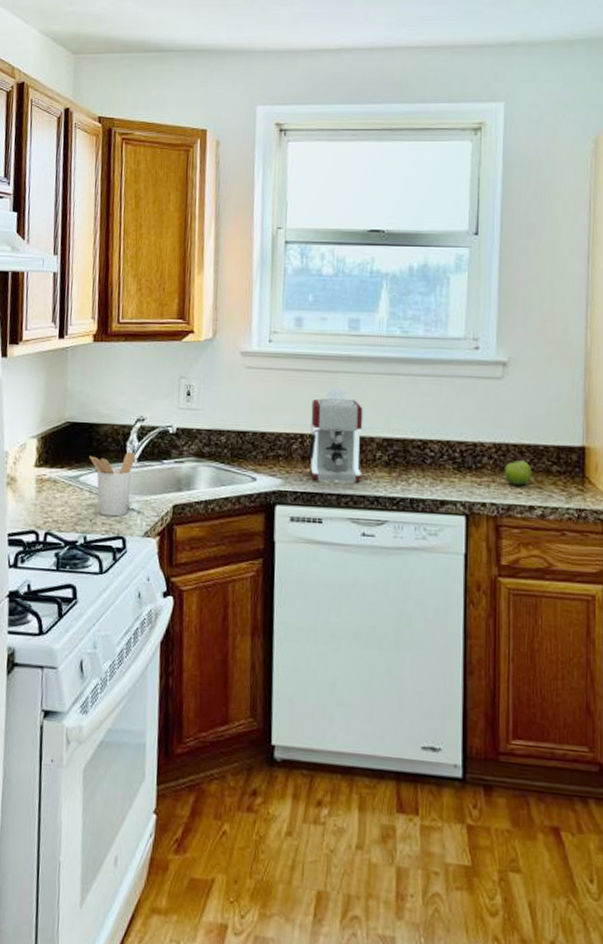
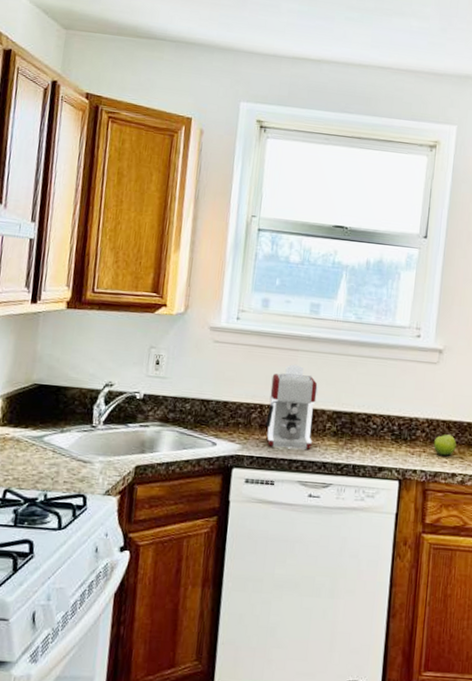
utensil holder: present [89,452,136,517] -> none [55,415,102,476]

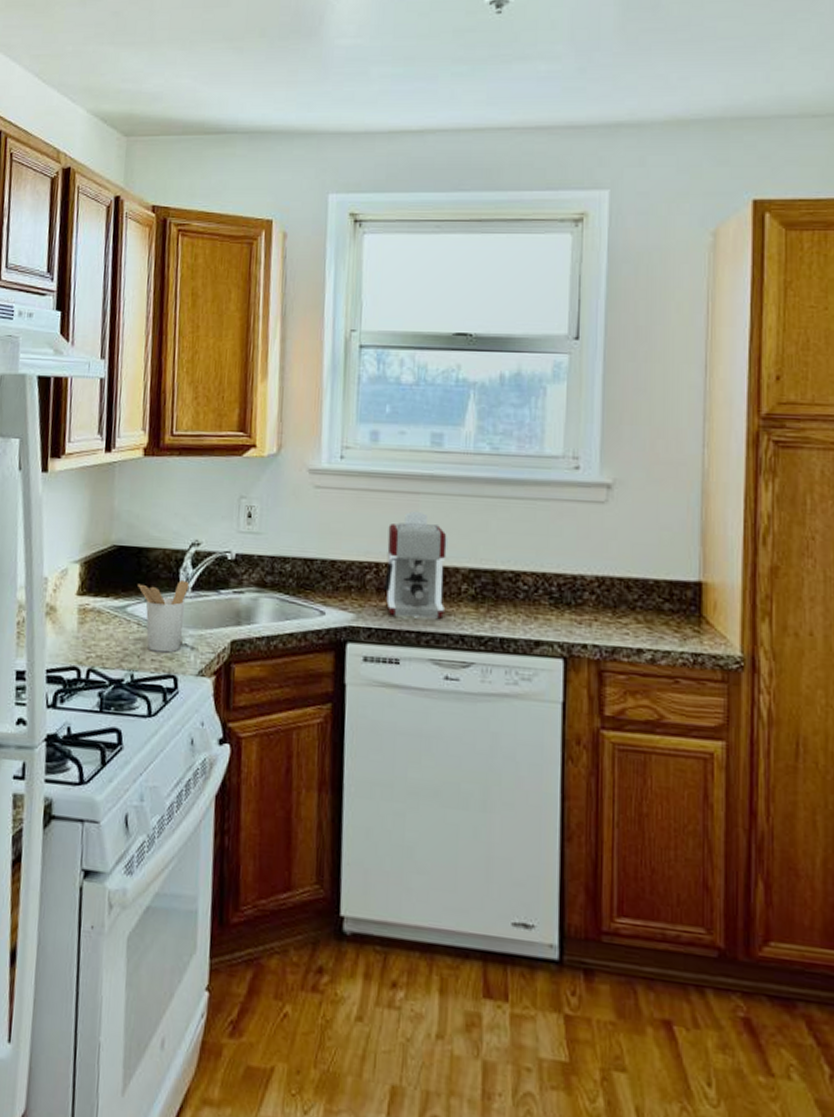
utensil holder: none [55,415,102,476] -> present [138,580,190,653]
fruit: present [433,434,457,456] -> none [607,596,640,626]

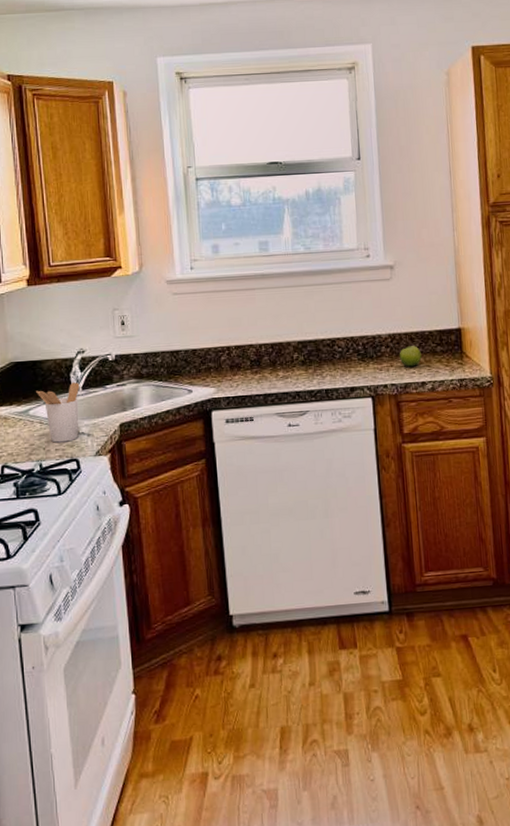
coffee maker: present [384,511,449,619] -> none [234,303,283,386]
fruit: none [607,596,640,626] -> present [399,346,422,367]

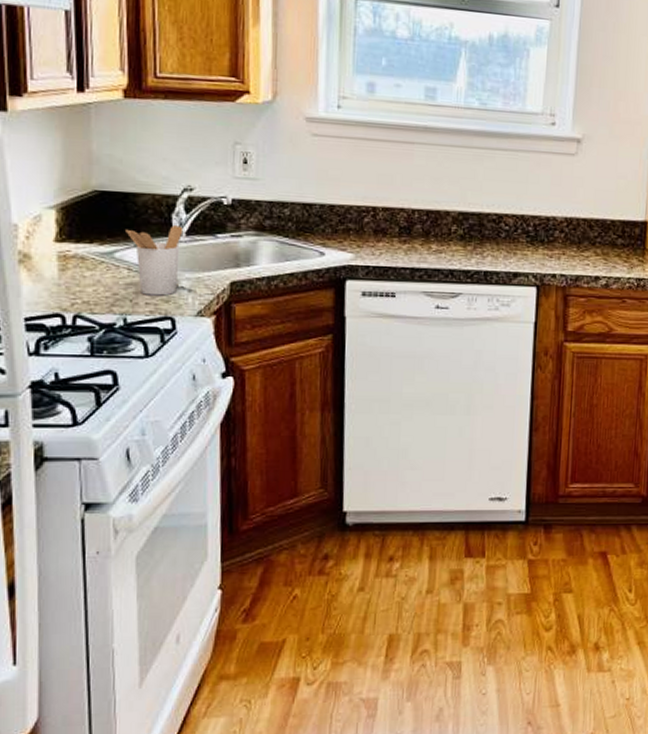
fruit: present [399,346,422,367] -> none [573,234,599,258]

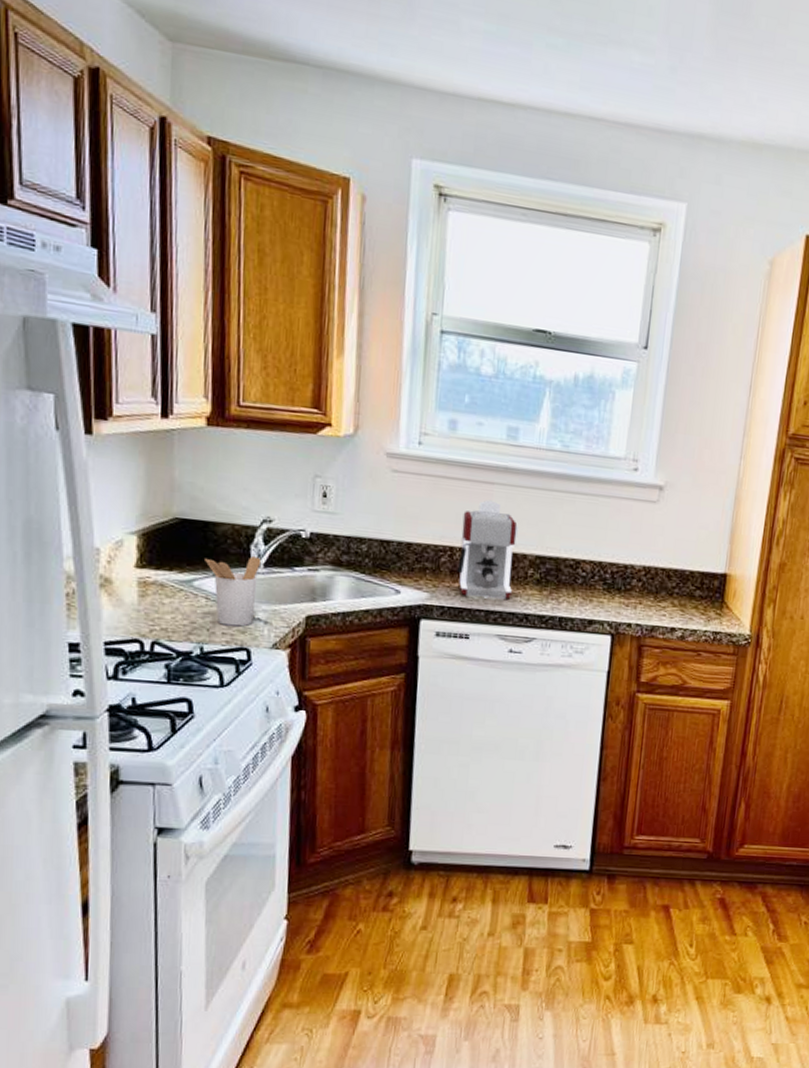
coffee maker: none [381,159,441,256] -> present [457,500,519,599]

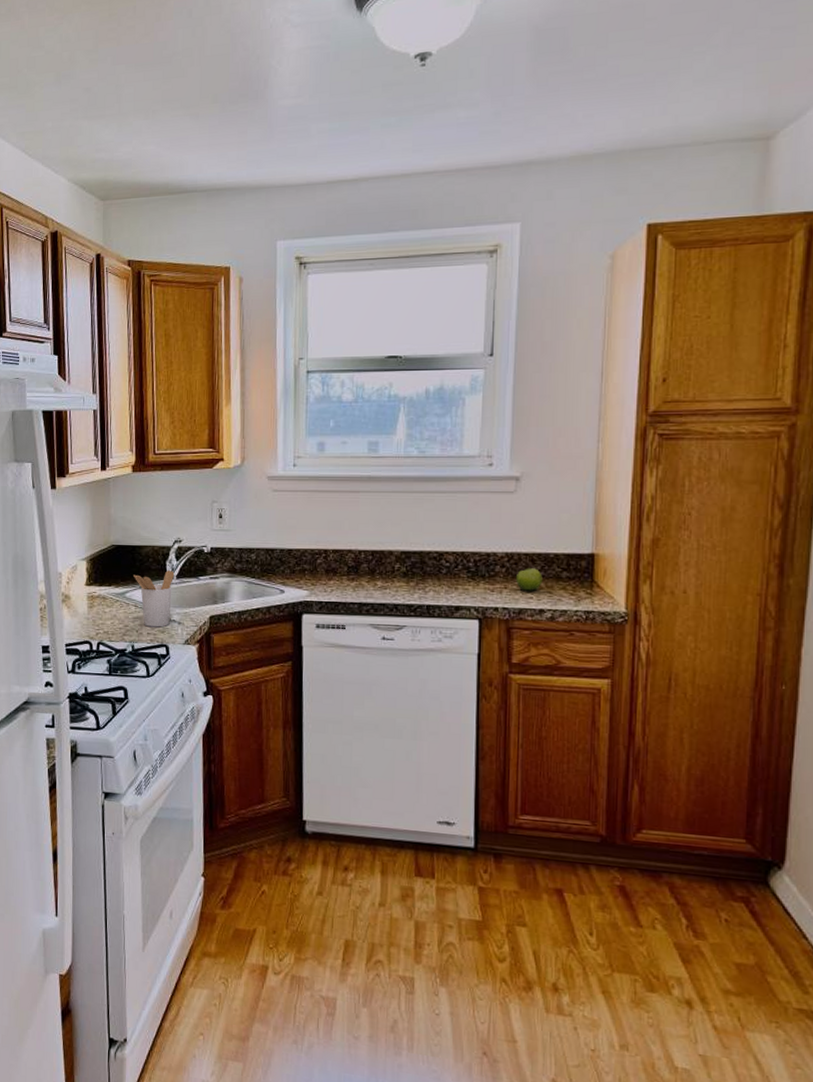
coffee maker: present [457,500,519,599] -> none [331,506,384,593]
fruit: none [650,583,677,609] -> present [515,568,543,591]

